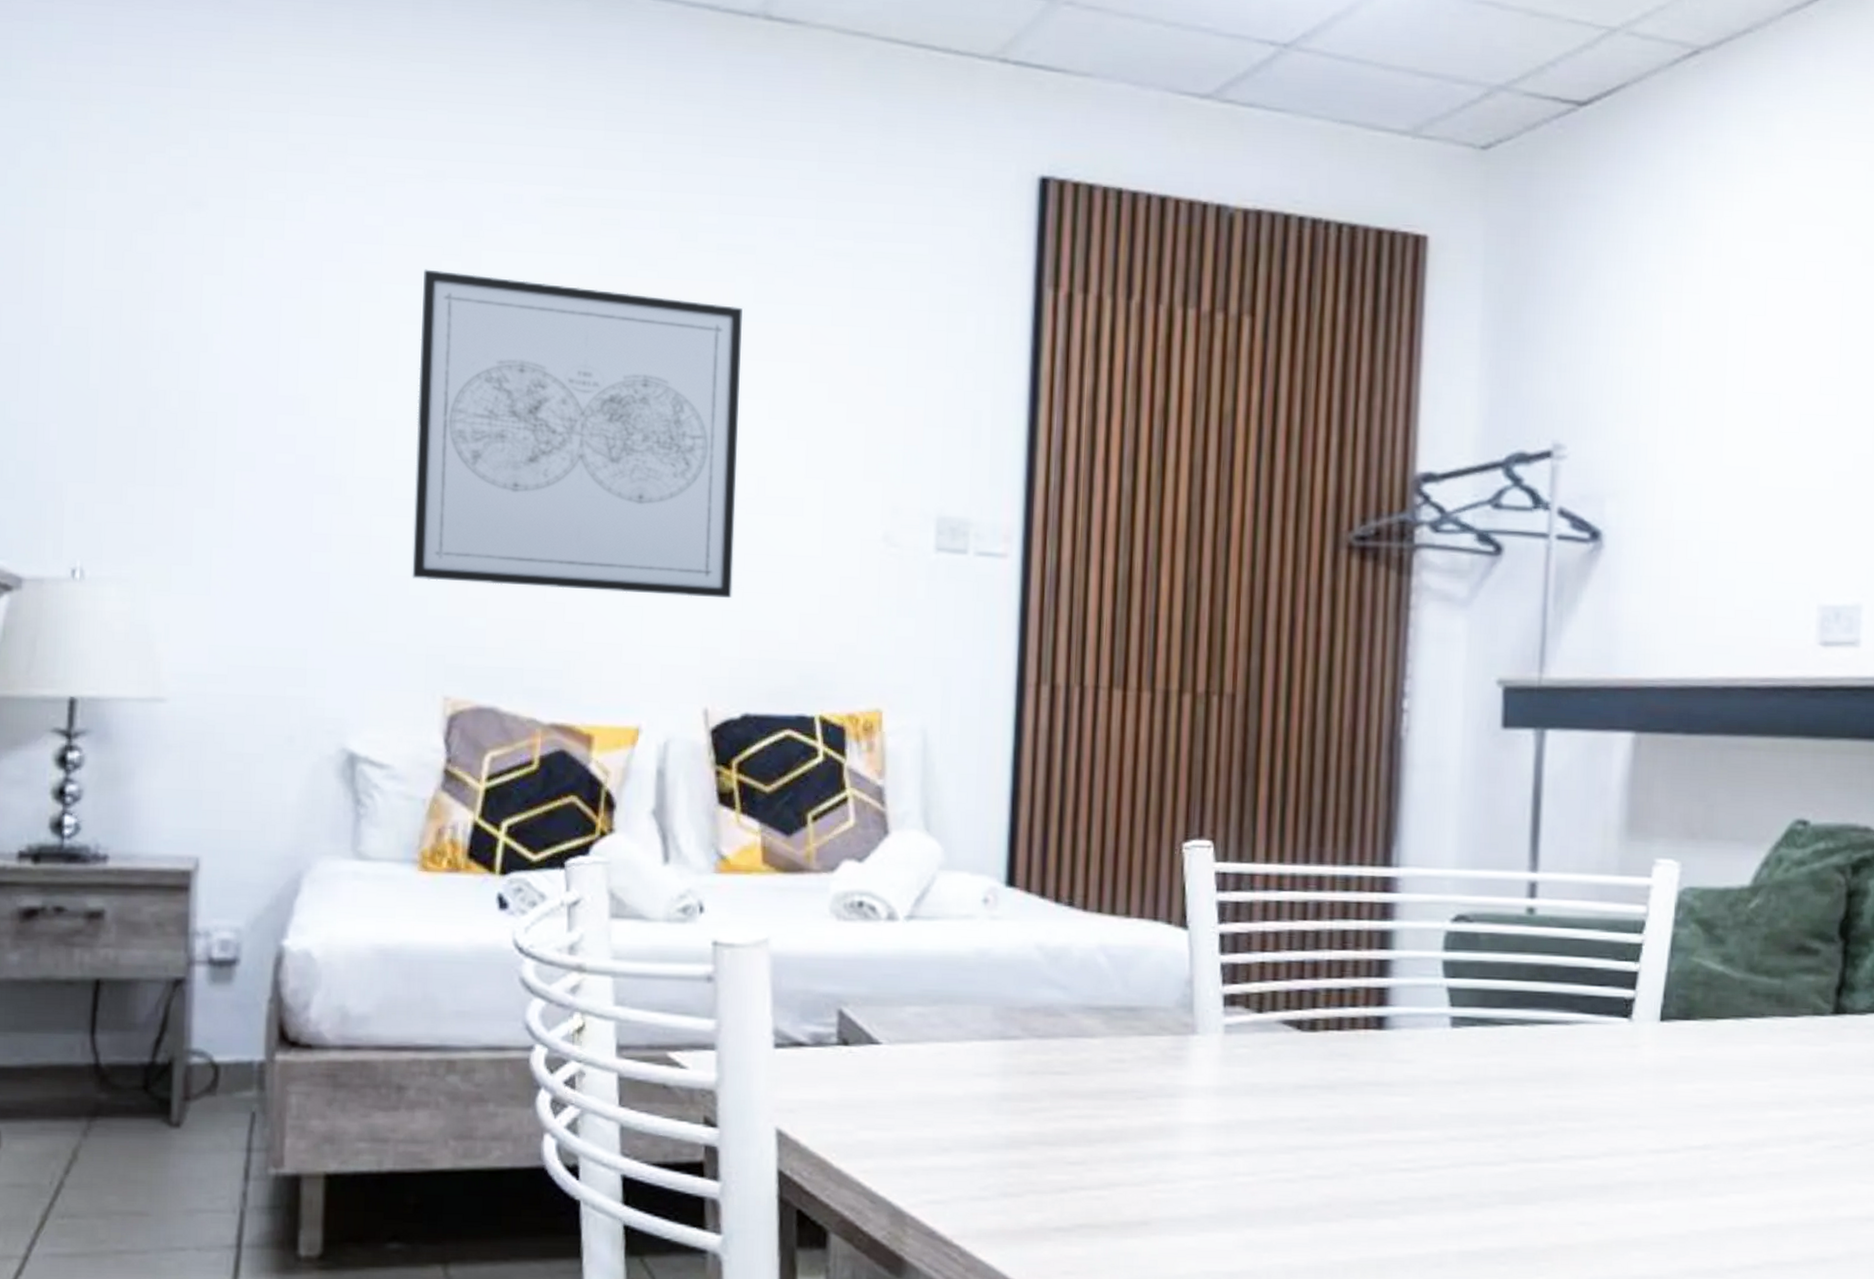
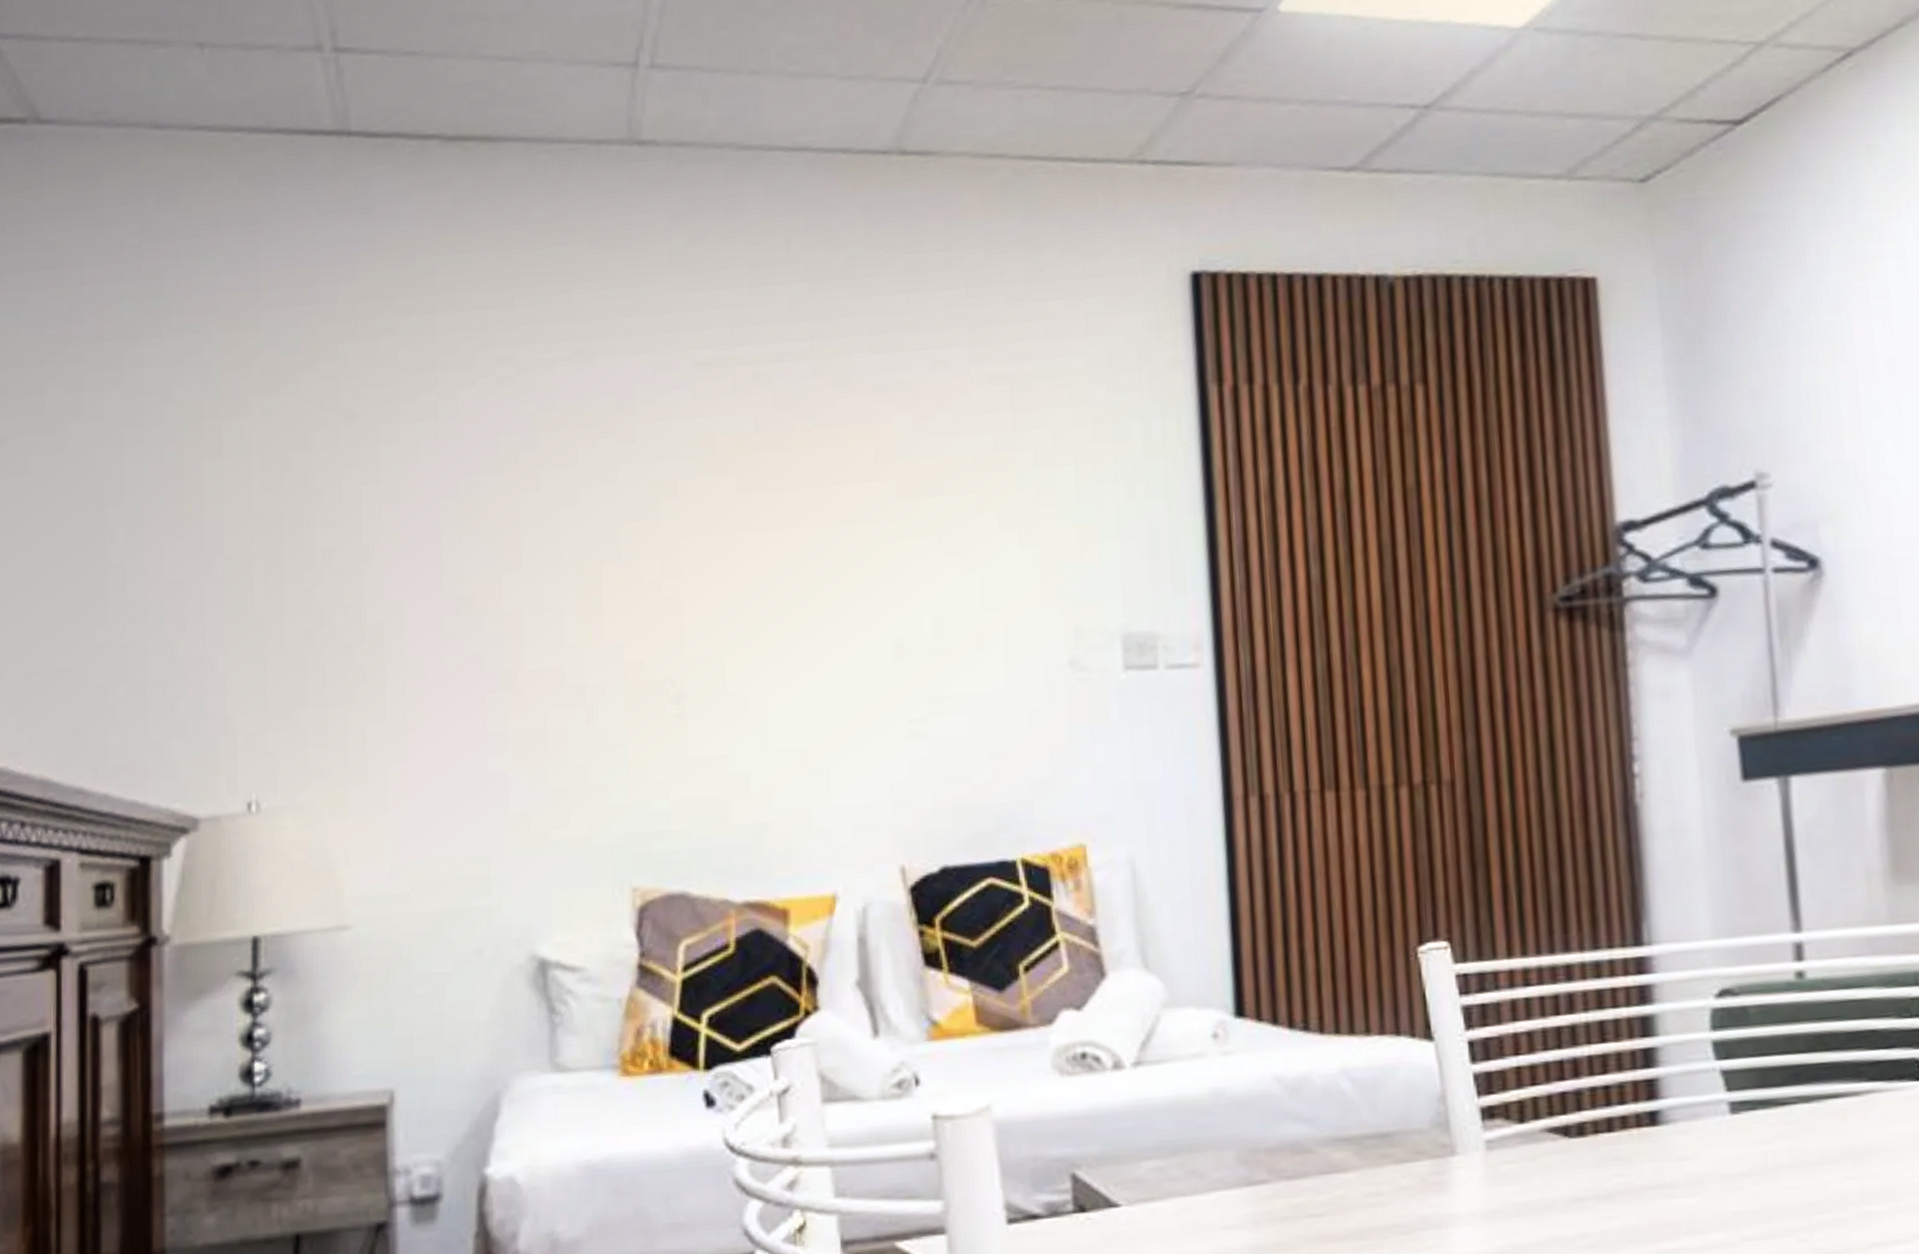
wall art: present [412,269,743,599] -> none [580,445,919,768]

